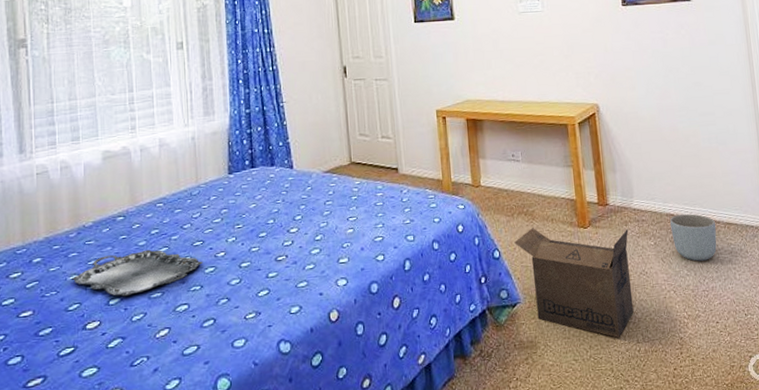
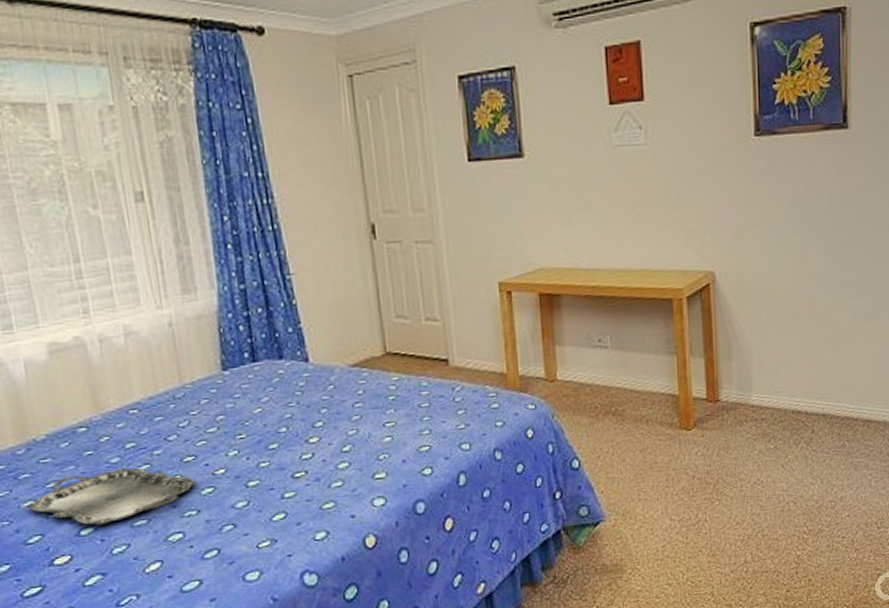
cardboard box: present [514,228,634,338] -> none [598,430,743,558]
planter: present [670,214,717,261] -> none [796,410,853,467]

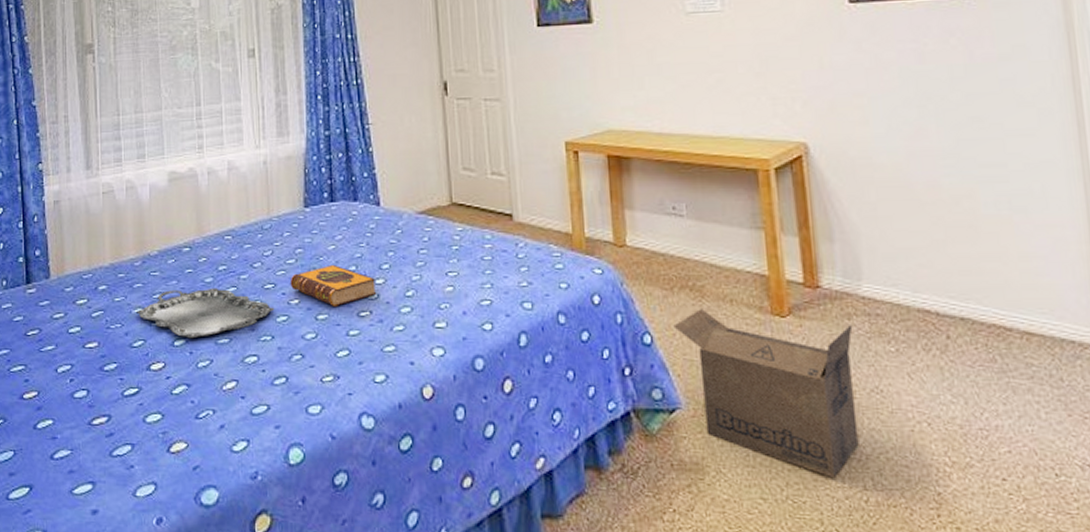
hardback book: none [212,427,312,472] -> present [290,264,377,308]
cardboard box: none [598,430,743,558] -> present [673,309,859,477]

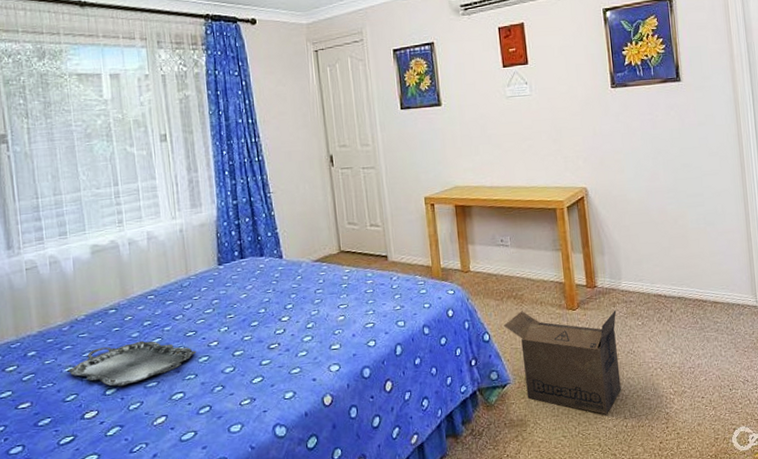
hardback book: present [290,264,377,308] -> none [209,309,284,344]

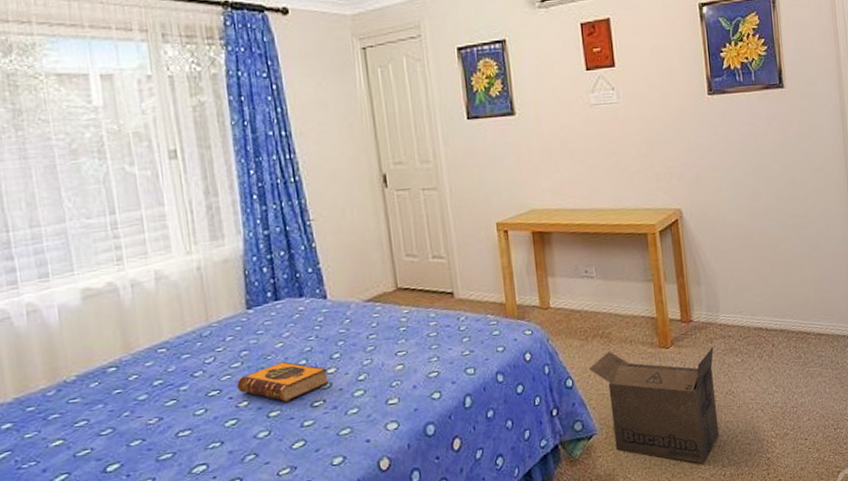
serving tray: present [67,340,197,387] -> none [55,403,222,462]
hardback book: none [209,309,284,344] -> present [236,361,330,403]

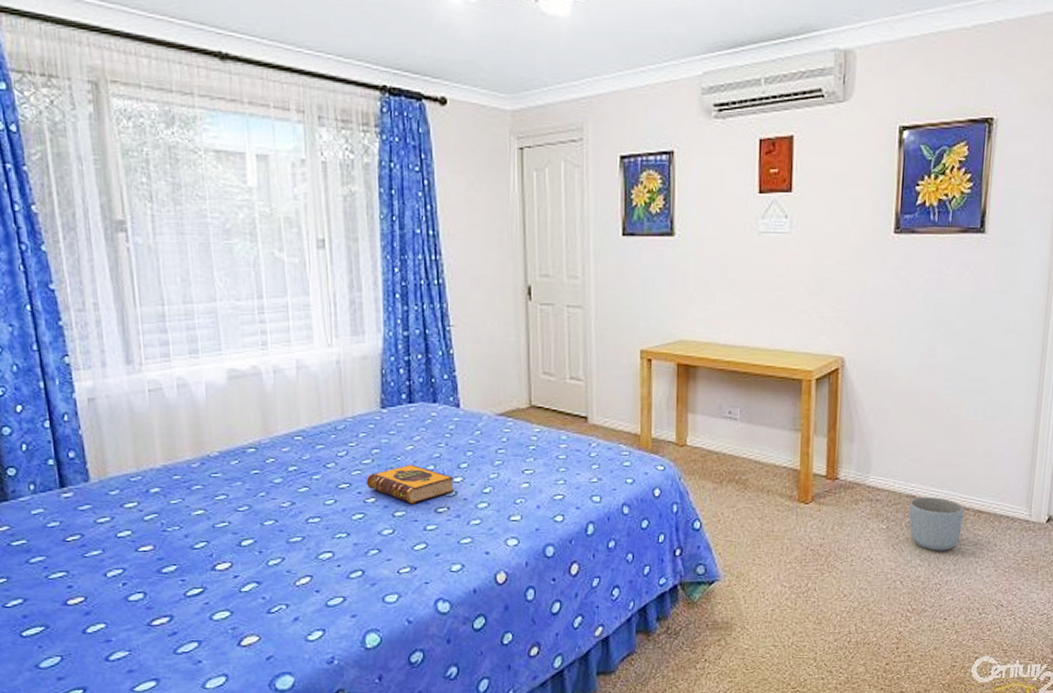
cardboard box: present [589,347,719,463] -> none [719,499,858,626]
planter: none [758,326,807,377] -> present [909,497,964,551]

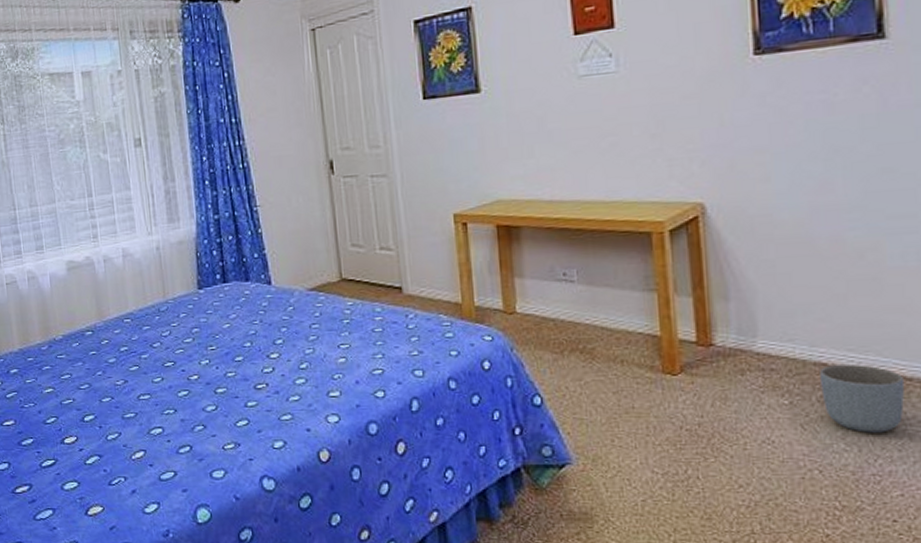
hardback book: present [366,464,455,505] -> none [188,341,272,382]

